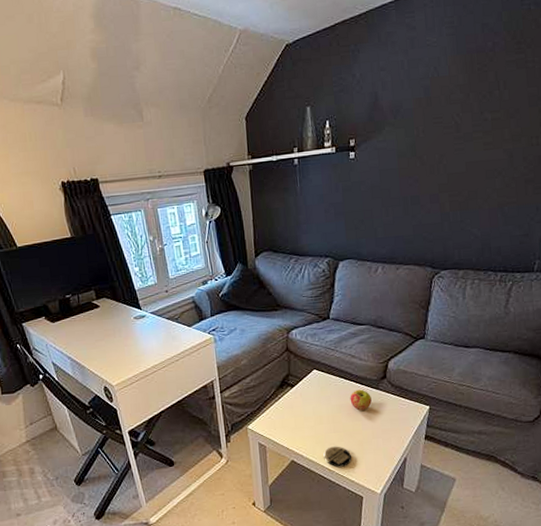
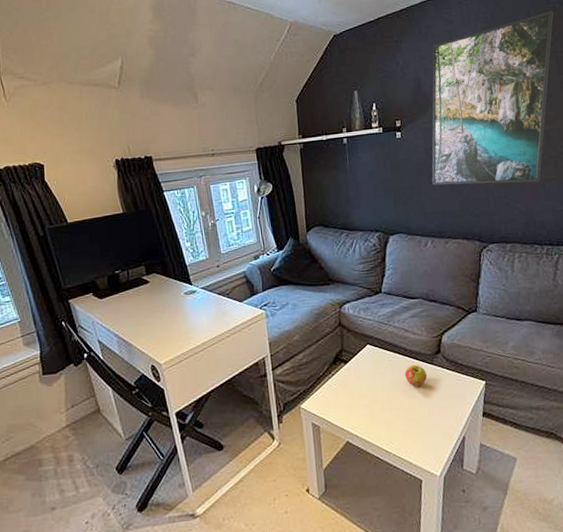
coaster: present [323,446,352,467] -> none [379,425,409,448]
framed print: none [385,13,528,209] -> present [431,11,554,185]

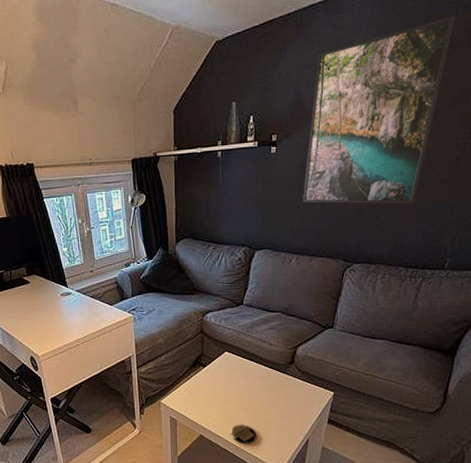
coaster: none [379,425,409,448] -> present [230,424,256,444]
apple: present [404,364,427,387] -> none [258,372,279,393]

